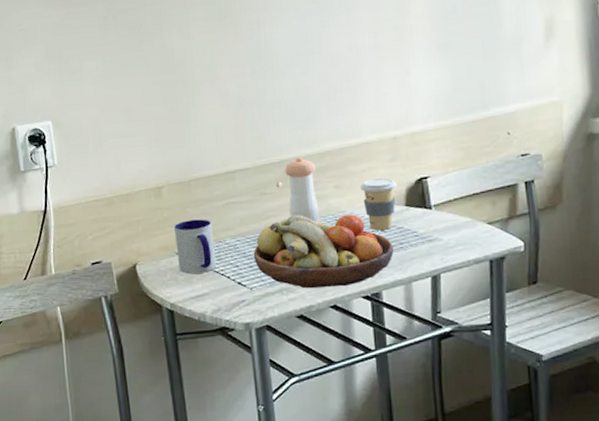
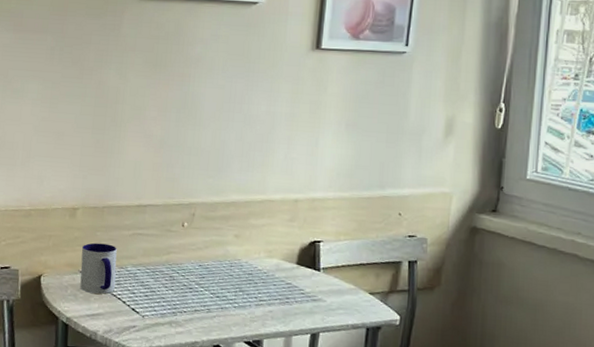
fruit bowl: present [253,214,394,289] -> none [150,255,281,329]
pepper shaker: present [285,157,321,223] -> none [189,202,221,267]
coffee cup: present [360,178,398,231] -> none [258,234,292,284]

